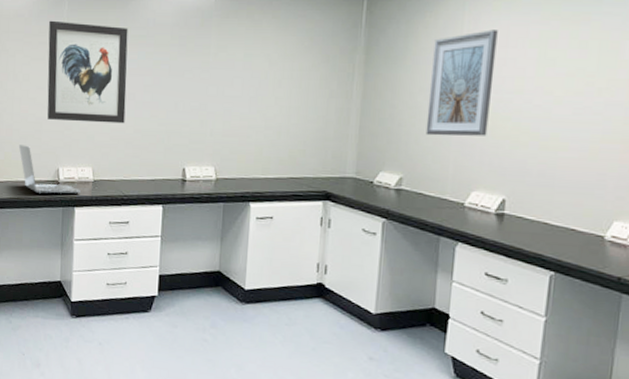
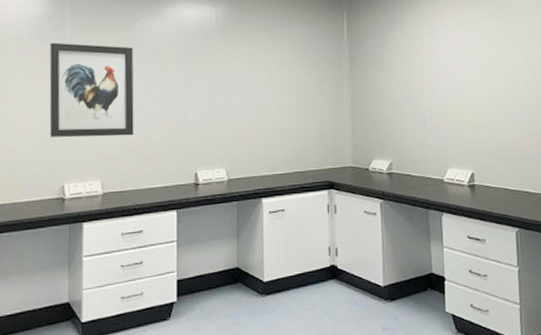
laptop: present [18,145,80,194] -> none [17,164,89,212]
picture frame: present [425,30,498,136] -> none [403,40,453,126]

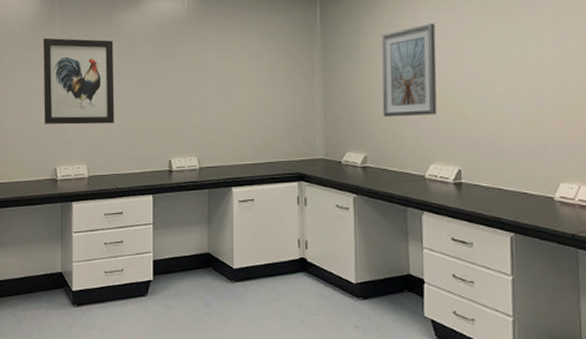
picture frame: none [403,40,453,126] -> present [381,23,437,117]

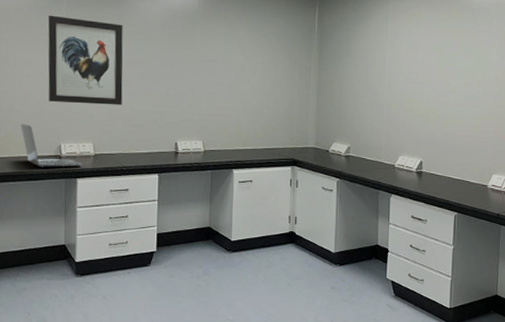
laptop: none [19,148,77,191] -> present [20,124,82,167]
picture frame: present [381,23,437,117] -> none [365,38,411,115]

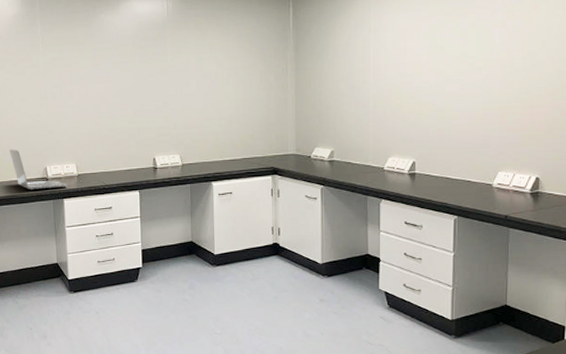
wall art: present [47,15,123,105] -> none [25,39,100,126]

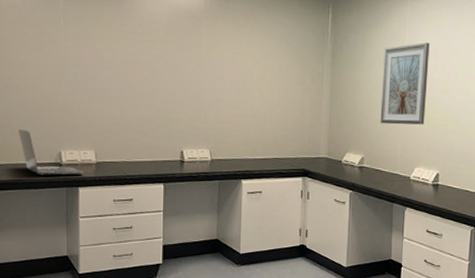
picture frame: none [348,25,398,115] -> present [380,42,430,125]

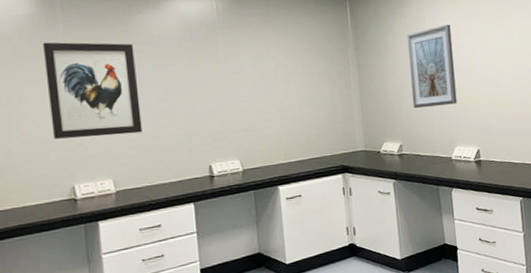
laptop: present [17,129,84,175] -> none [22,168,103,215]
wall art: none [44,13,125,111] -> present [42,42,142,139]

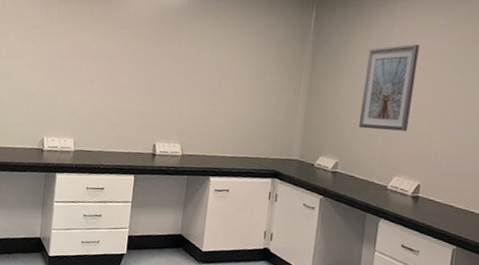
wall art: present [42,42,142,139] -> none [35,7,112,102]

